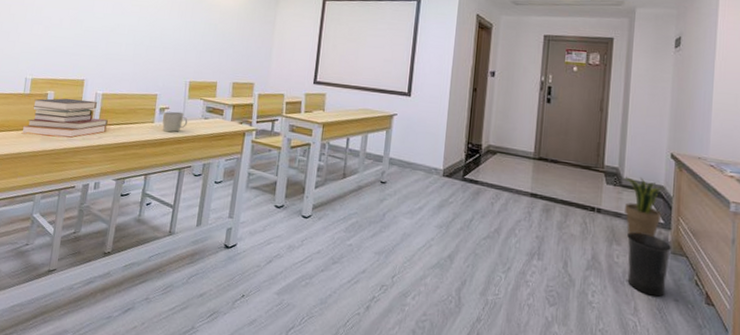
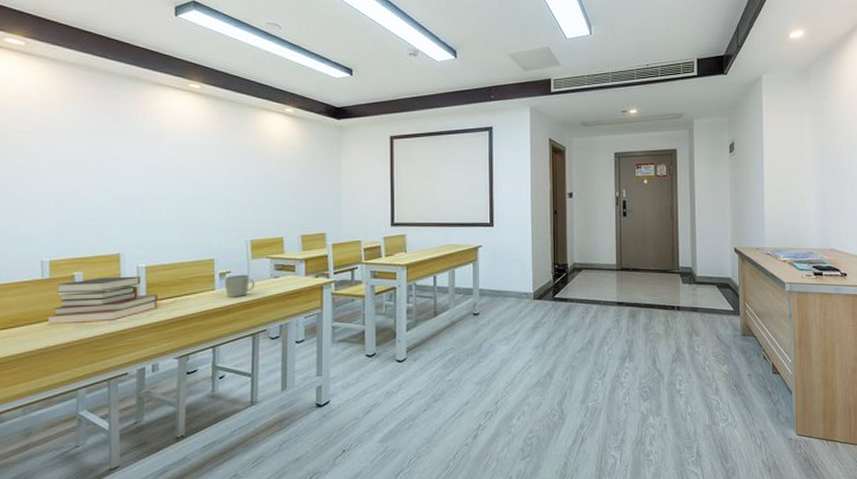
potted plant: present [623,177,666,237] -> none [696,273,733,324]
waste bin: present [627,231,672,297] -> none [704,321,742,375]

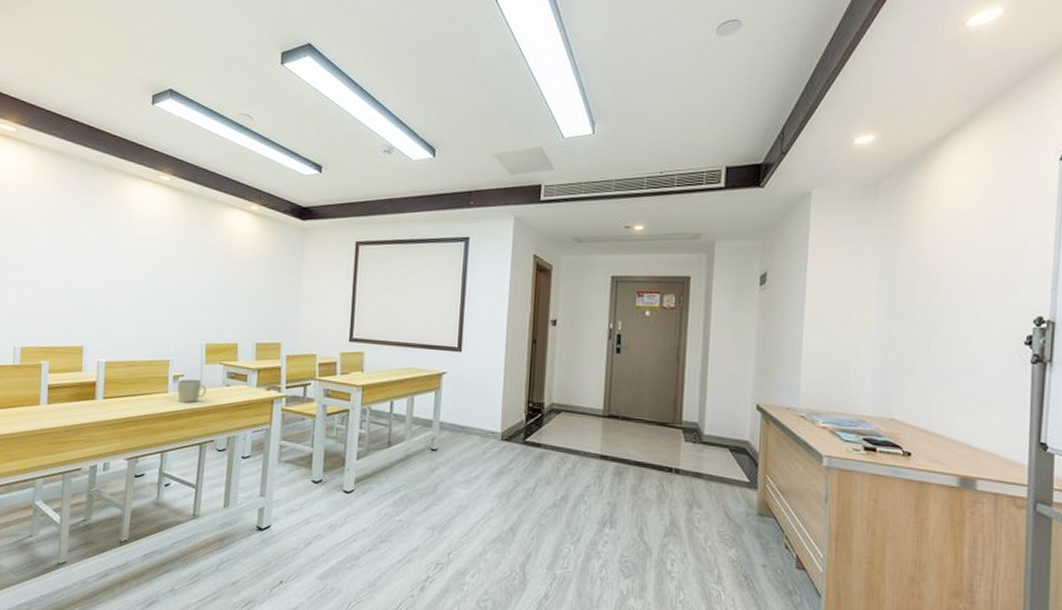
books: present [47,276,157,325] -> none [14,368,114,414]

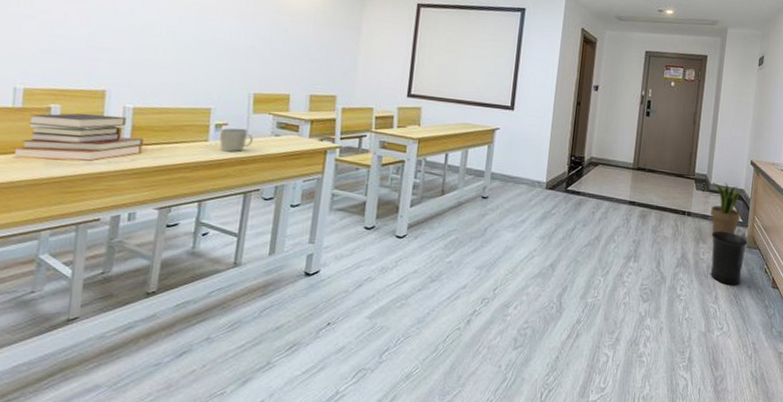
books: none [14,368,114,414] -> present [13,113,143,162]
potted plant: none [703,432,752,498] -> present [710,182,746,234]
waste bin: none [709,493,759,563] -> present [710,231,748,285]

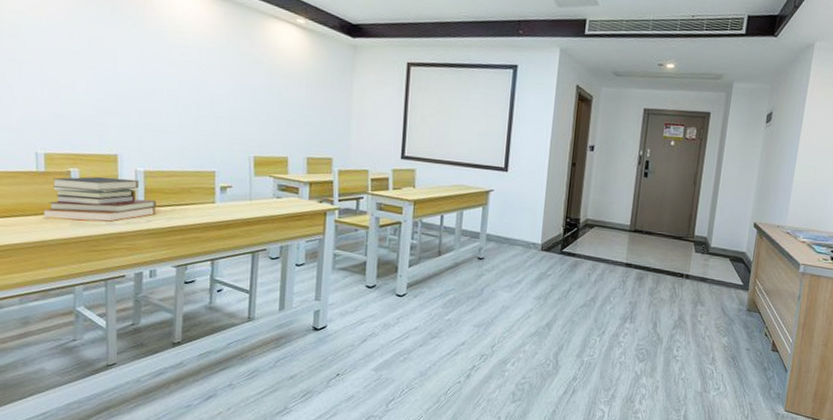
mug: present [219,128,254,152] -> none [225,190,257,214]
potted plant: present [710,182,746,234] -> none [710,245,748,297]
waste bin: present [710,231,748,285] -> none [708,293,748,348]

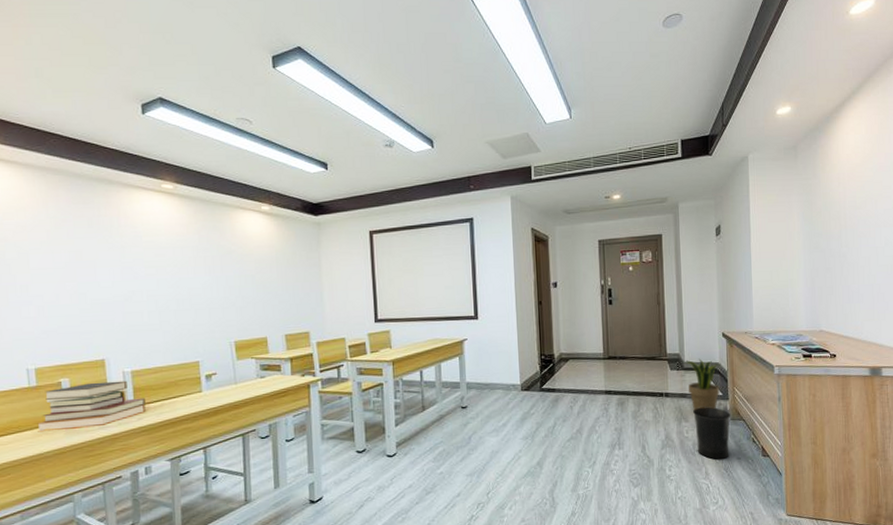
waste bin: none [708,293,748,348] -> present [693,407,731,460]
potted plant: none [710,245,748,297] -> present [684,358,721,410]

